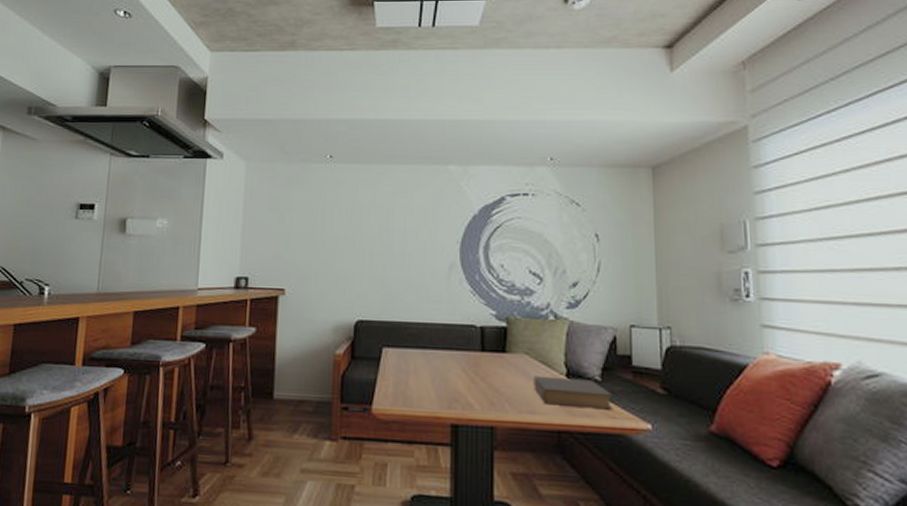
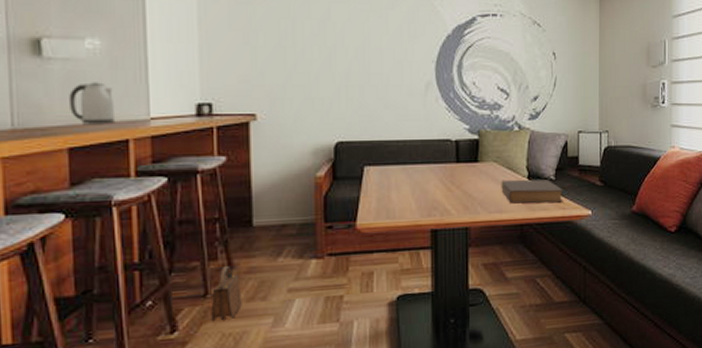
kettle: none [139,255,172,292] -> present [69,82,116,124]
handbag: none [228,436,258,493] -> present [211,266,242,322]

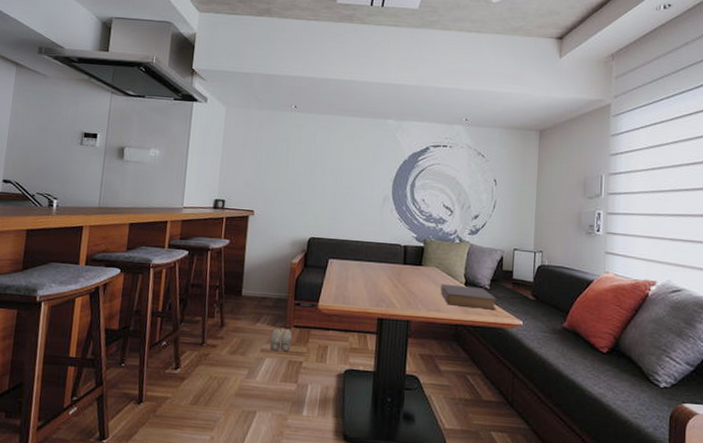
kettle: present [69,82,116,124] -> none [134,179,163,209]
handbag: present [211,266,242,322] -> none [204,324,228,366]
slippers: none [299,258,327,289] -> present [270,327,292,352]

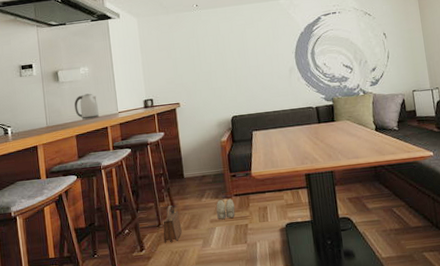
kettle: none [134,179,163,209] -> present [74,93,100,120]
handbag: none [204,324,228,366] -> present [163,206,182,244]
book: present [440,283,497,310] -> none [354,130,407,151]

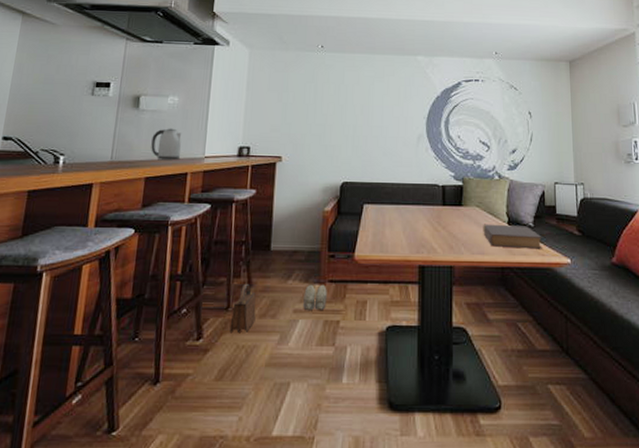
book: none [354,130,407,151] -> present [483,224,542,249]

